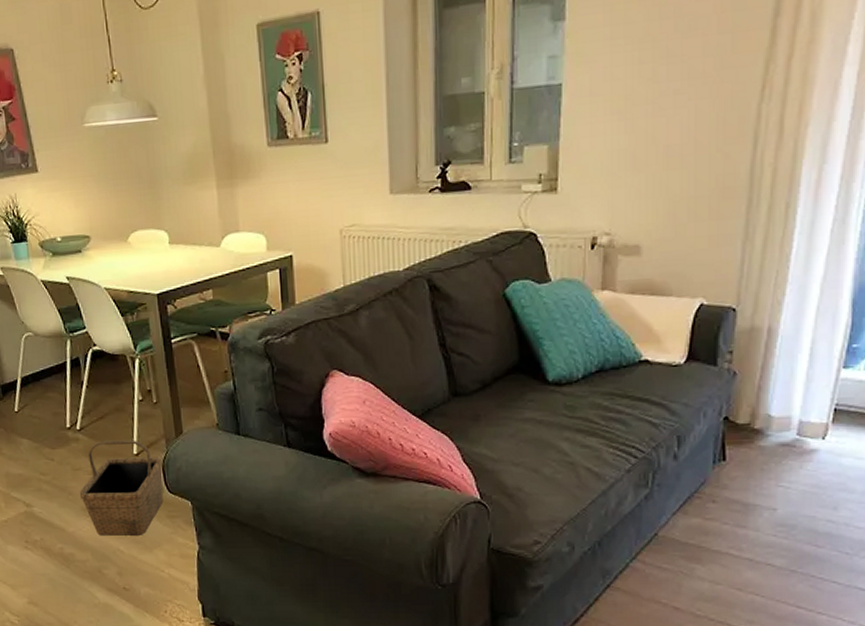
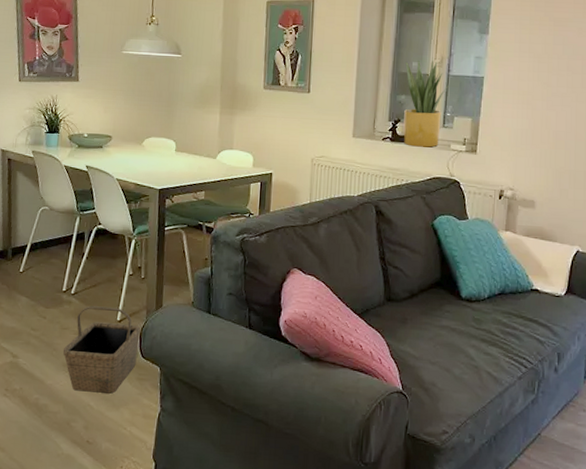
planter: none [452,66,513,196] -> present [403,57,449,148]

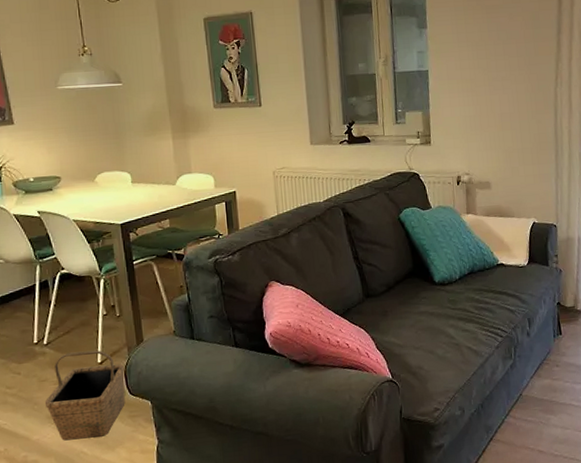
planter: present [403,57,449,148] -> none [352,56,396,146]

